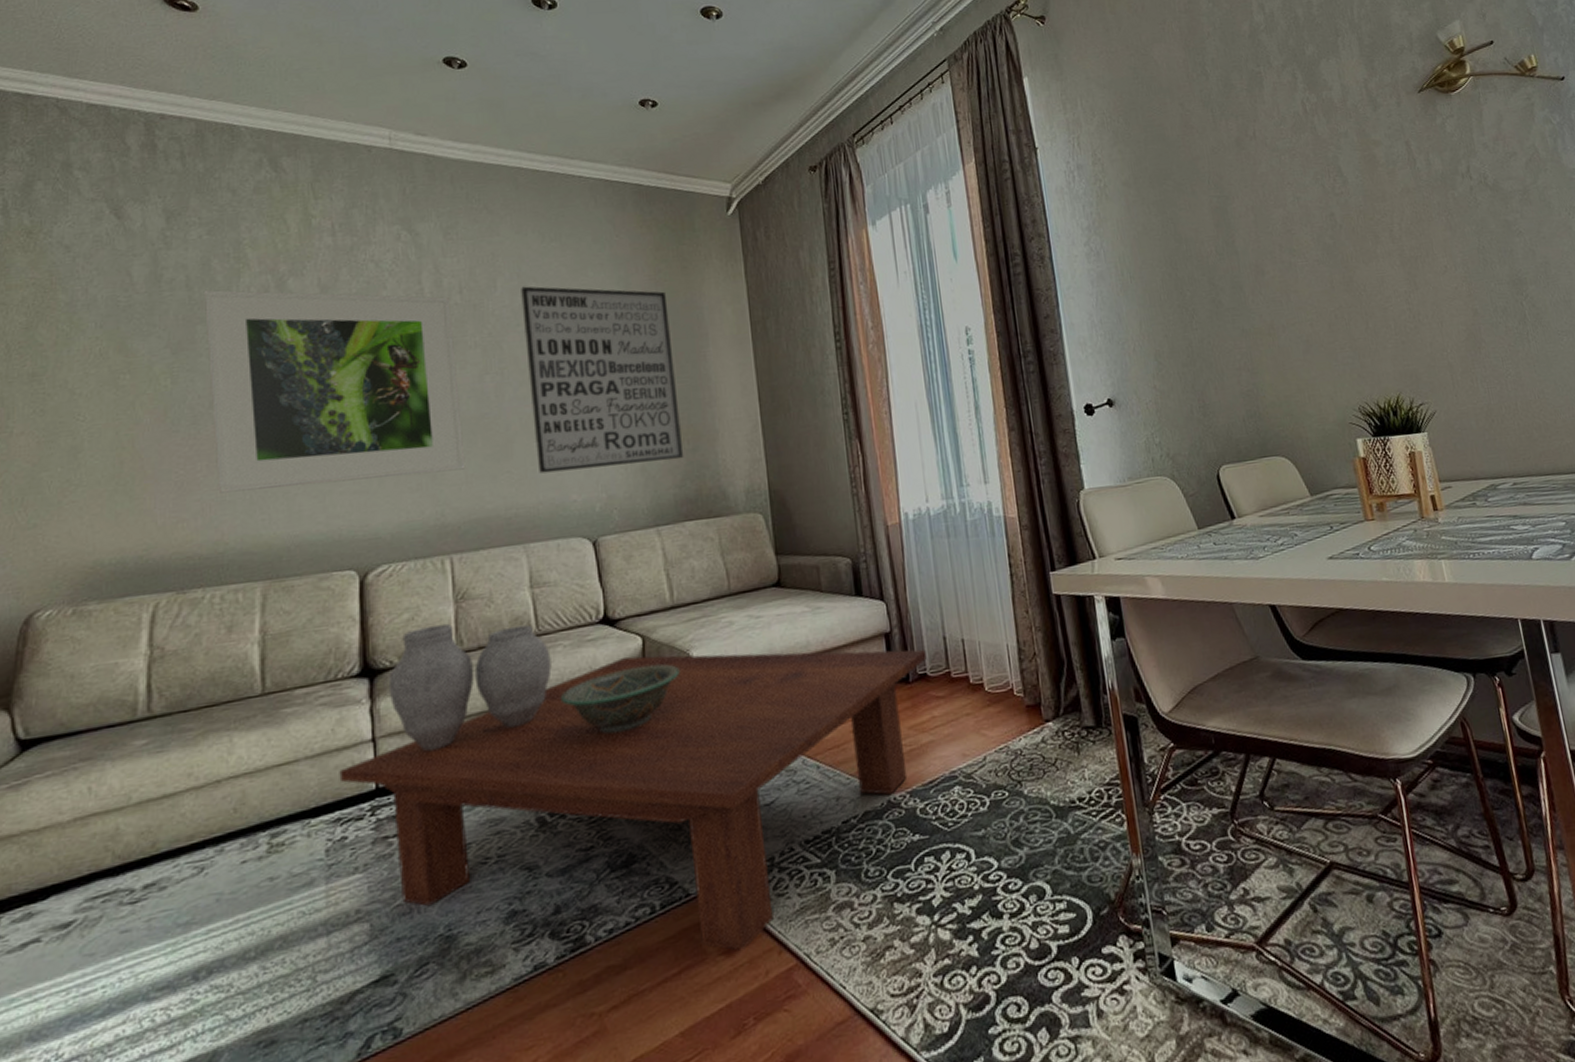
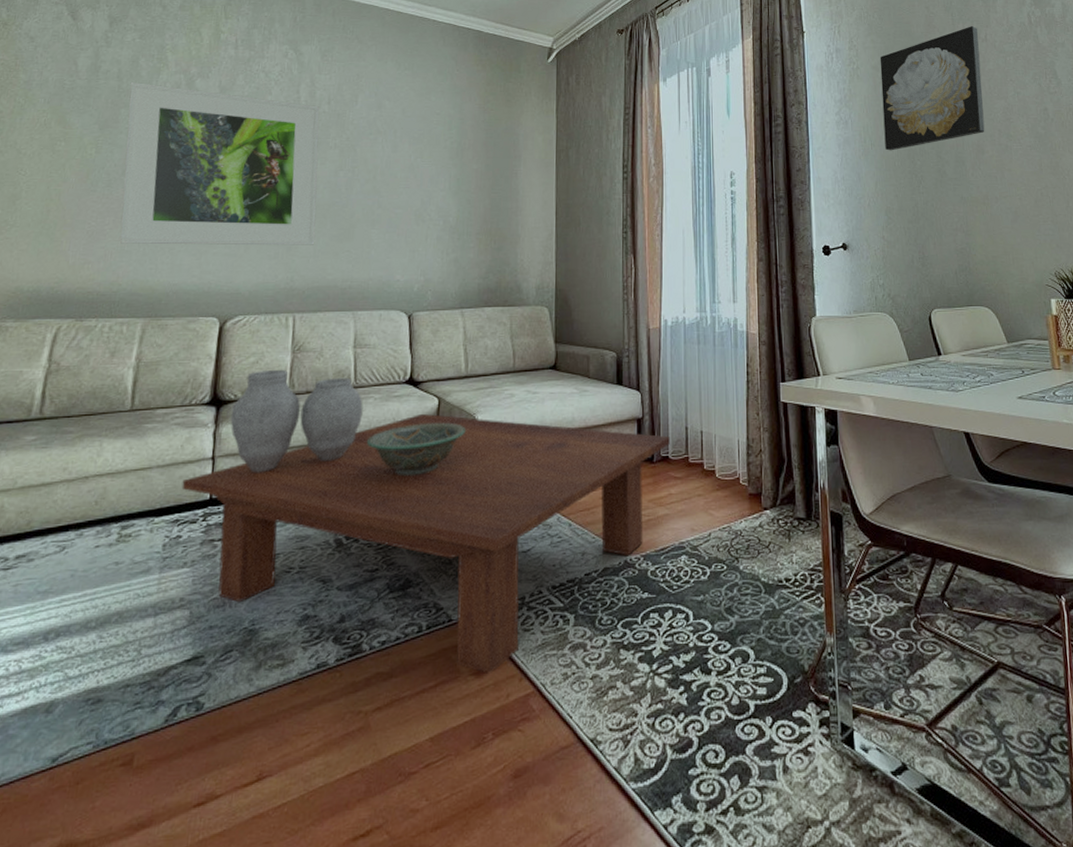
wall art: present [521,286,684,474] -> none [372,103,491,256]
wall art: none [1130,122,1263,283] -> present [880,26,985,151]

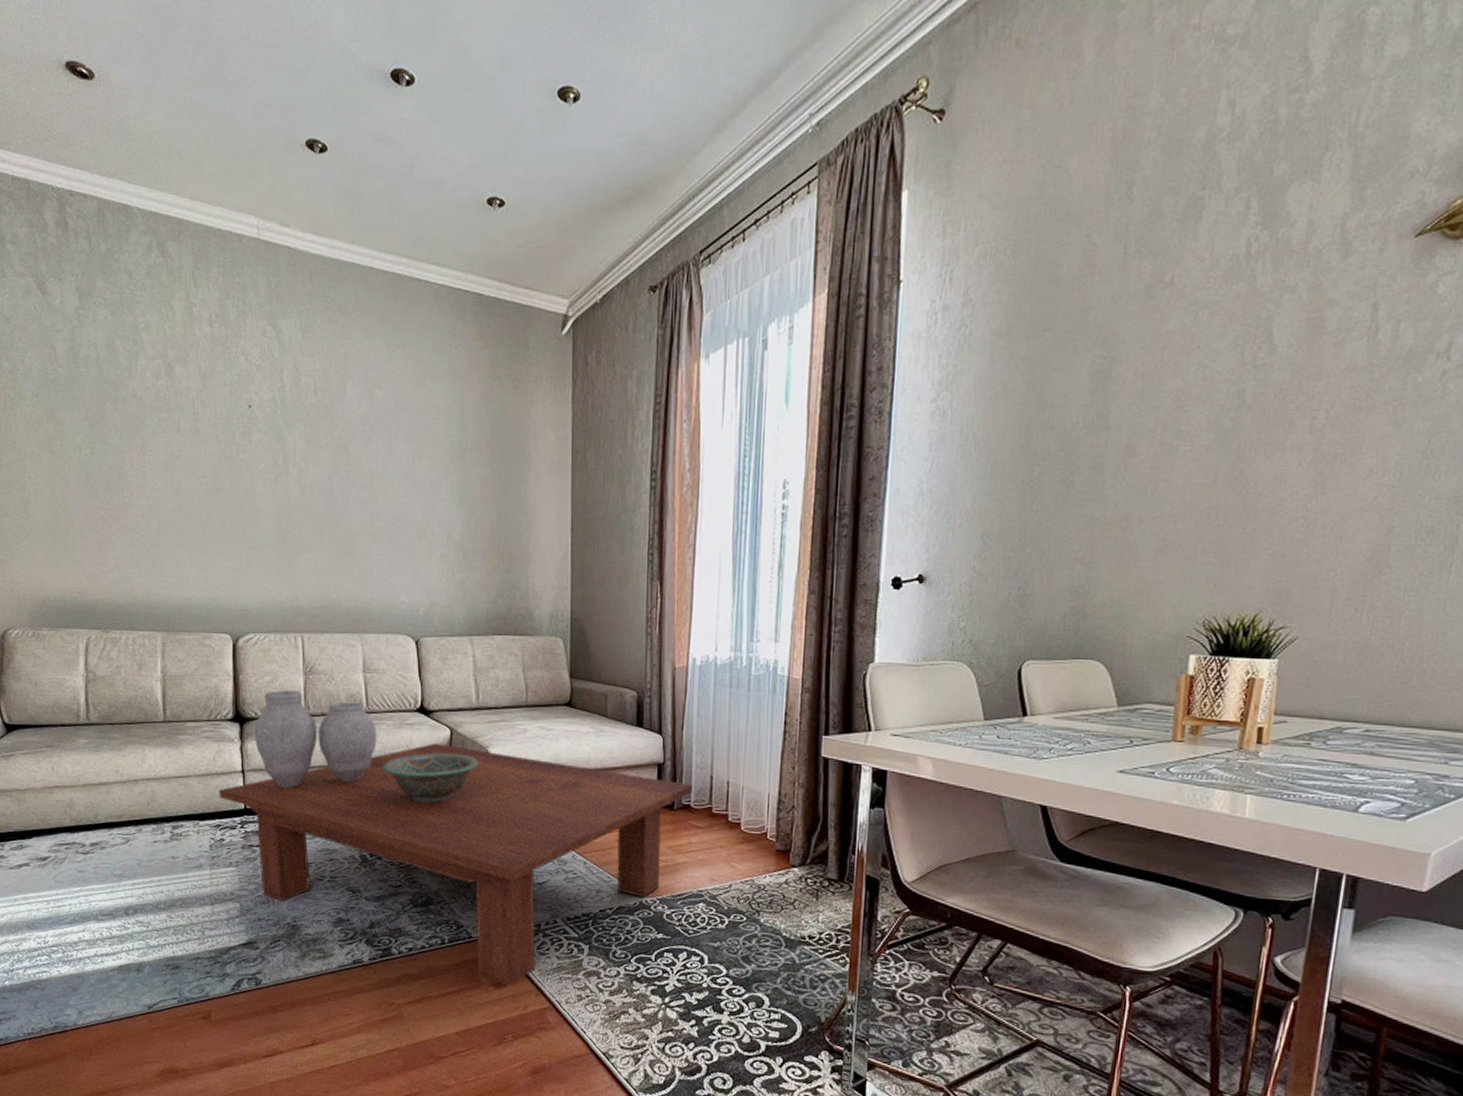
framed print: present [119,81,320,246] -> none [110,369,316,561]
wall art: present [880,26,985,151] -> none [993,263,1162,453]

